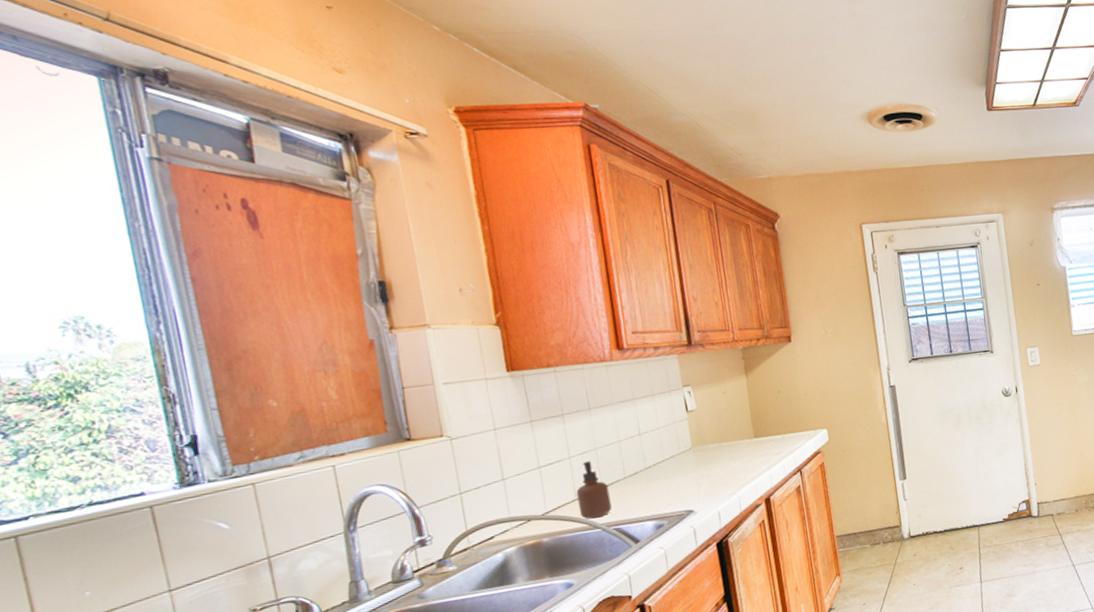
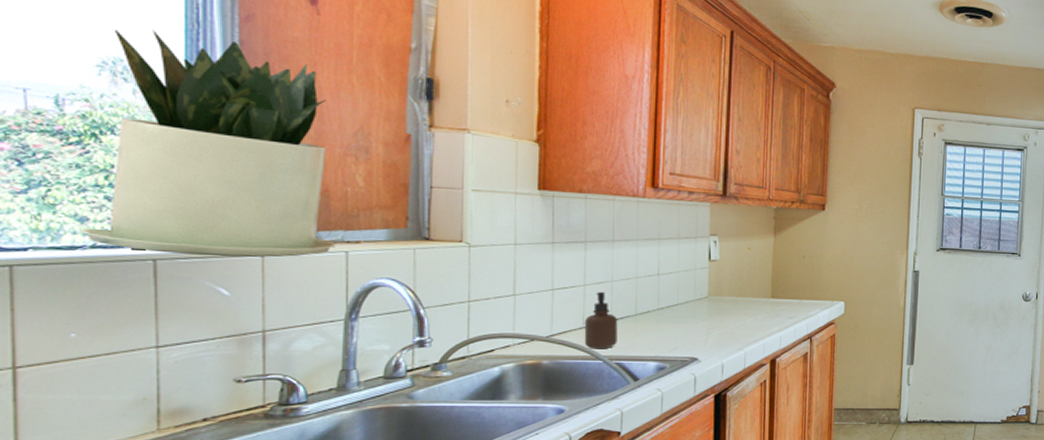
planter: none [68,279,321,501] -> present [79,29,335,258]

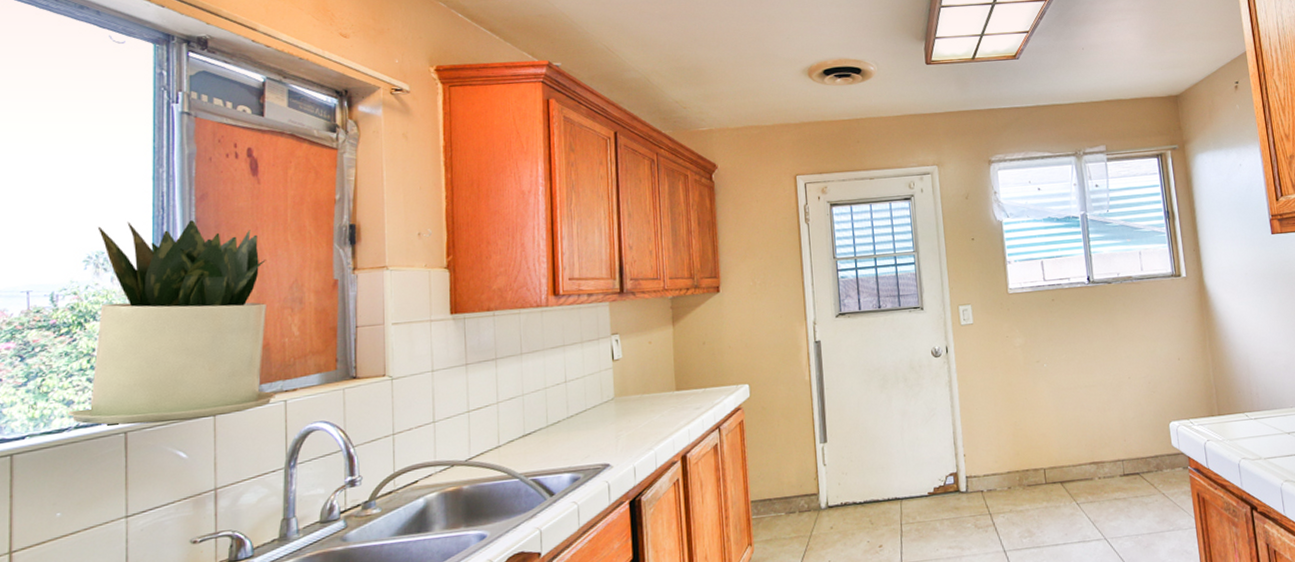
soap dispenser: present [584,291,618,349] -> none [499,406,532,468]

